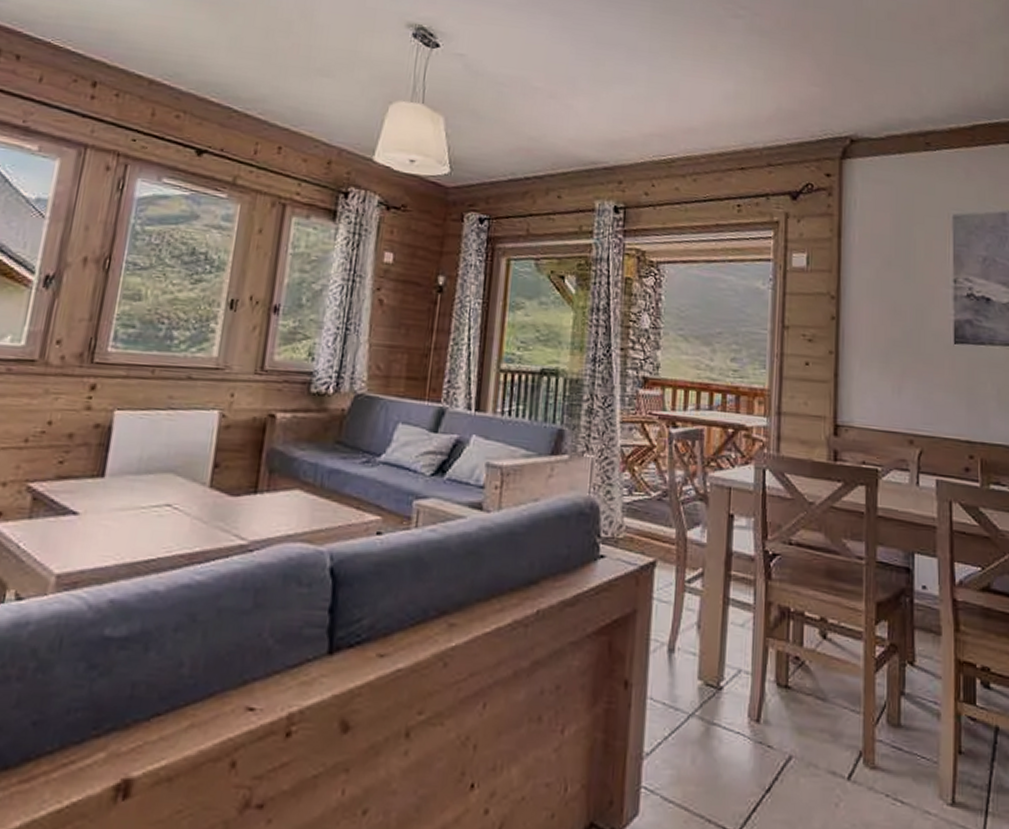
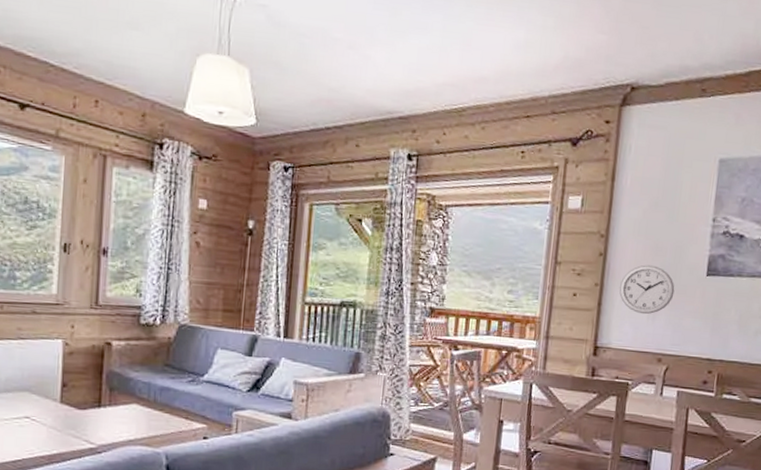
wall clock: none [856,330,920,388] -> present [619,265,675,315]

